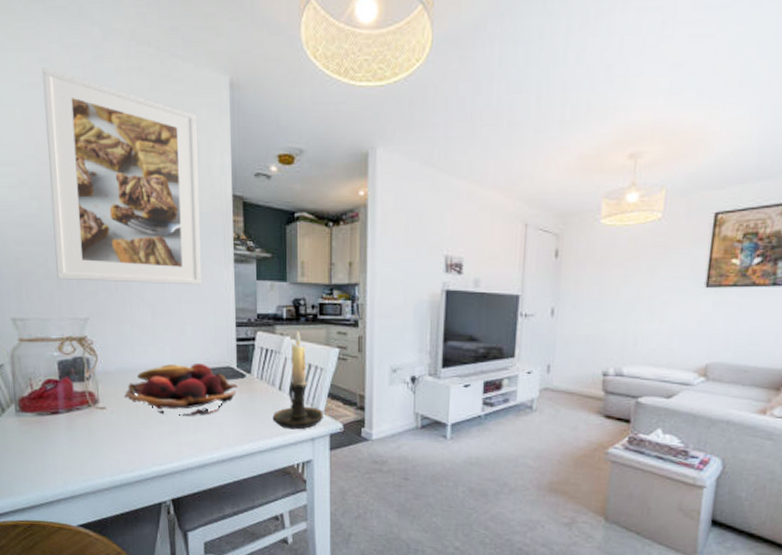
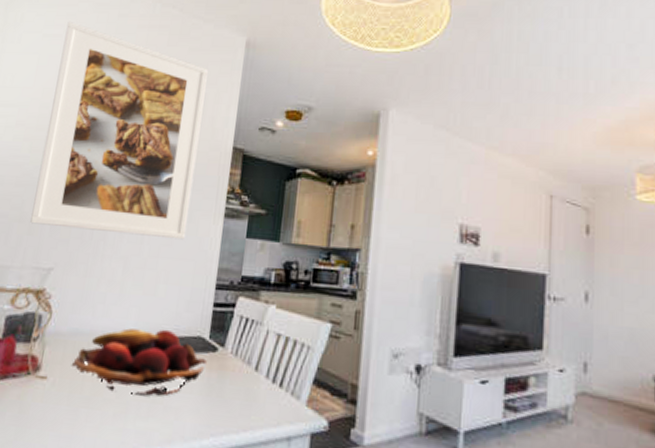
candle holder: present [272,331,323,430] -> none [242,299,306,425]

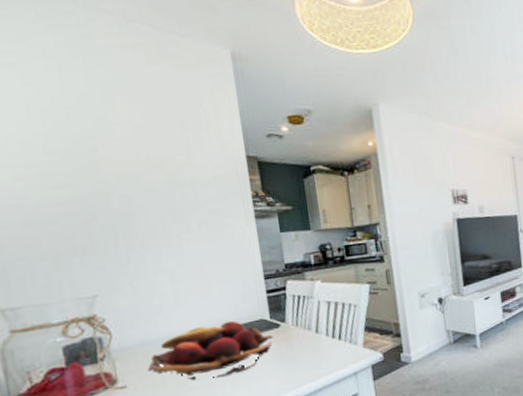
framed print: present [30,21,208,240] -> none [18,46,224,260]

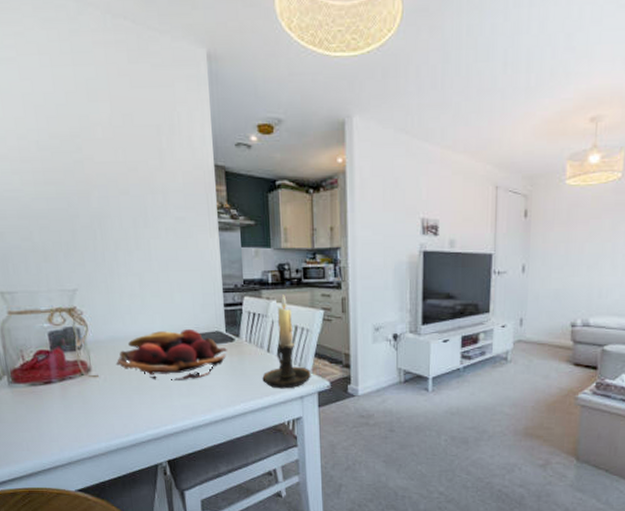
candle holder: none [312,274,363,369] -> present [262,295,311,389]

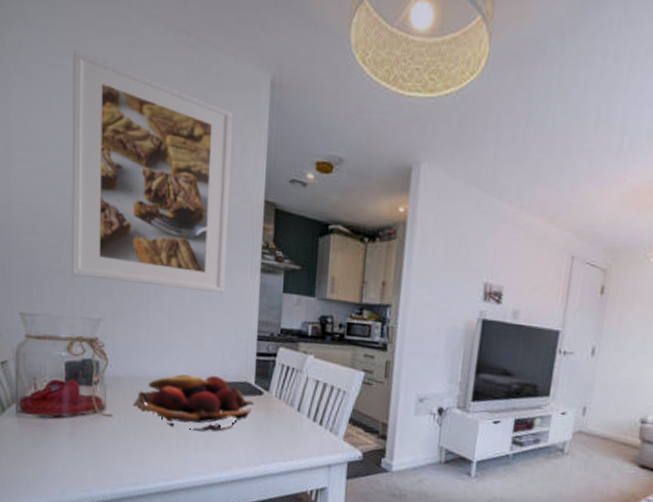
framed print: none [17,41,188,254] -> present [72,48,232,294]
candle holder: present [262,295,311,389] -> none [288,350,343,455]

